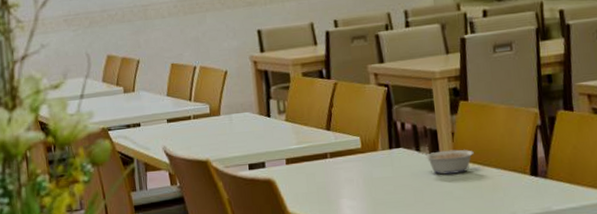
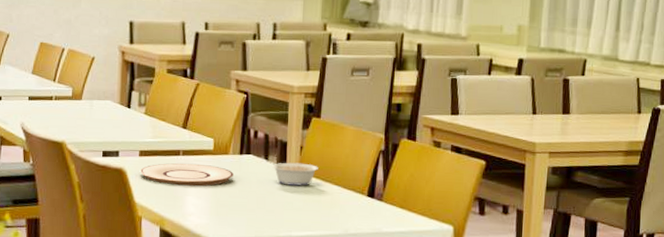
plate: none [288,164,386,189] -> present [139,163,233,186]

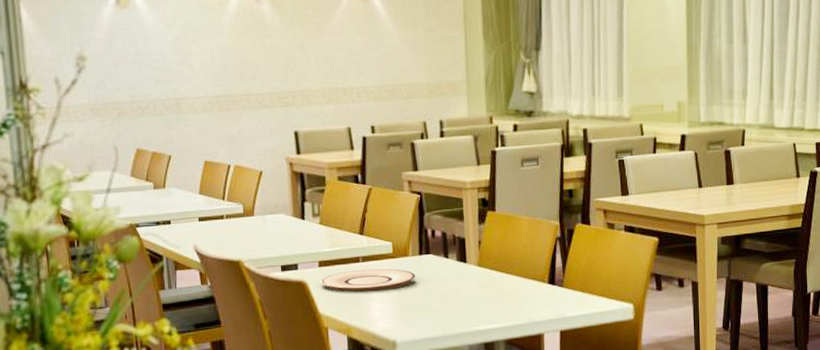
legume: present [265,159,318,187] -> none [445,257,498,282]

